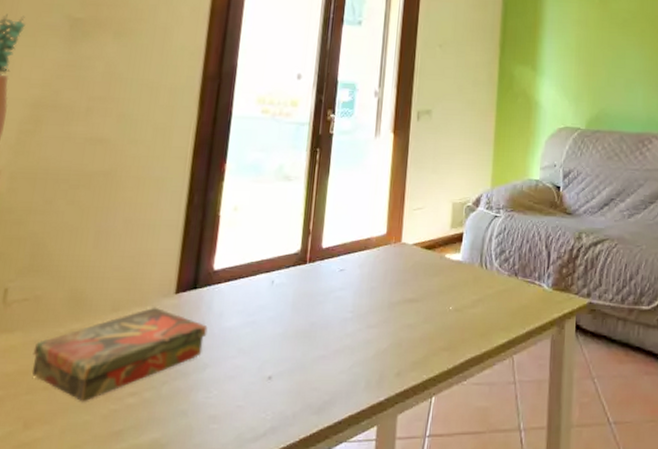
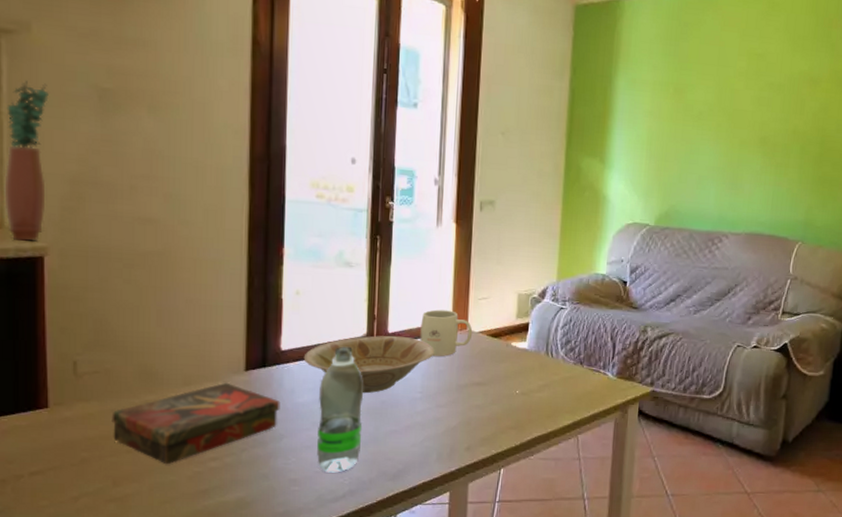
bowl: none [235,250,368,315] -> present [303,335,435,394]
bottle: none [240,264,295,407] -> present [317,346,364,473]
mug: none [353,222,407,273] -> present [420,309,473,357]

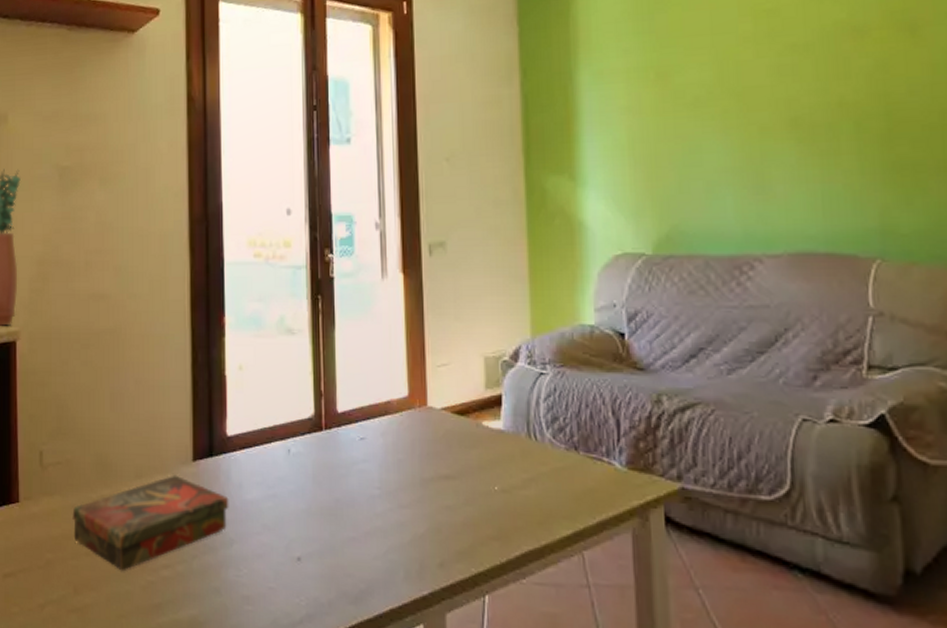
bowl: present [303,335,435,394] -> none [250,415,391,489]
bottle: present [317,346,364,473] -> none [268,430,317,591]
mug: present [420,309,473,357] -> none [373,381,434,442]

